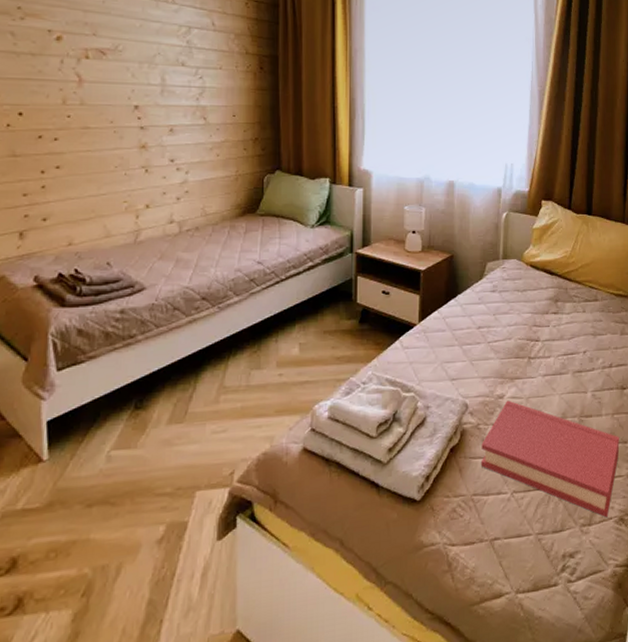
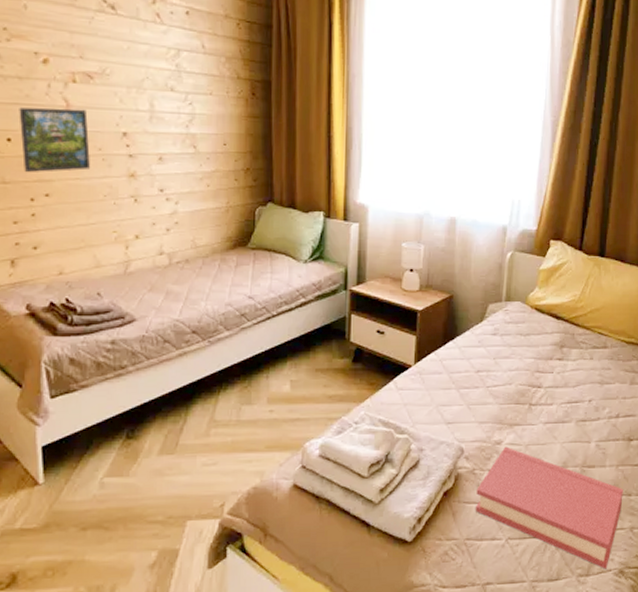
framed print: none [31,83,103,146] -> present [19,107,91,173]

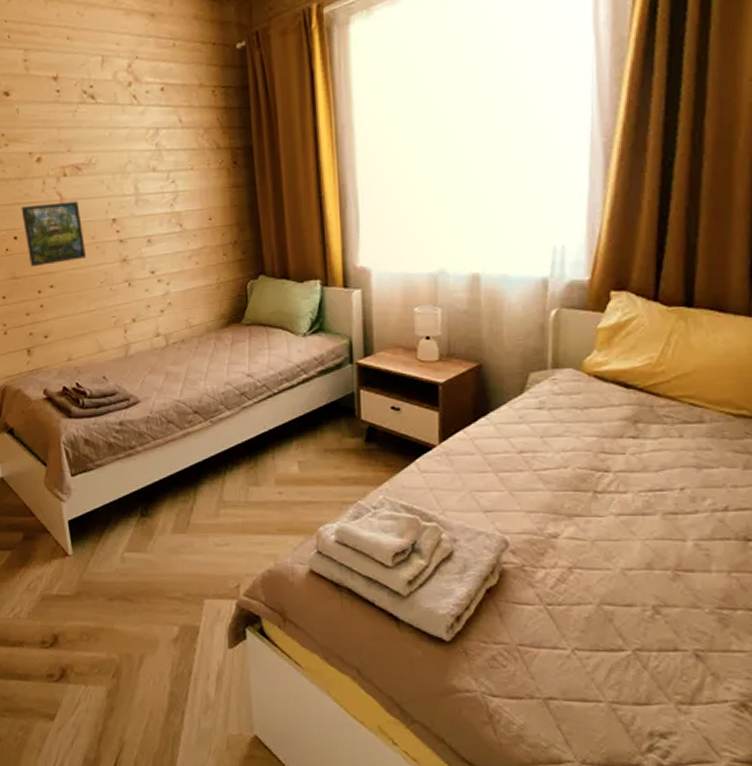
hardback book: present [475,446,623,569] -> none [527,541,741,700]

